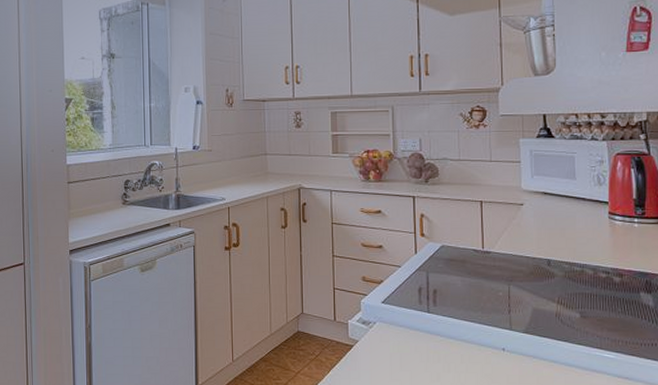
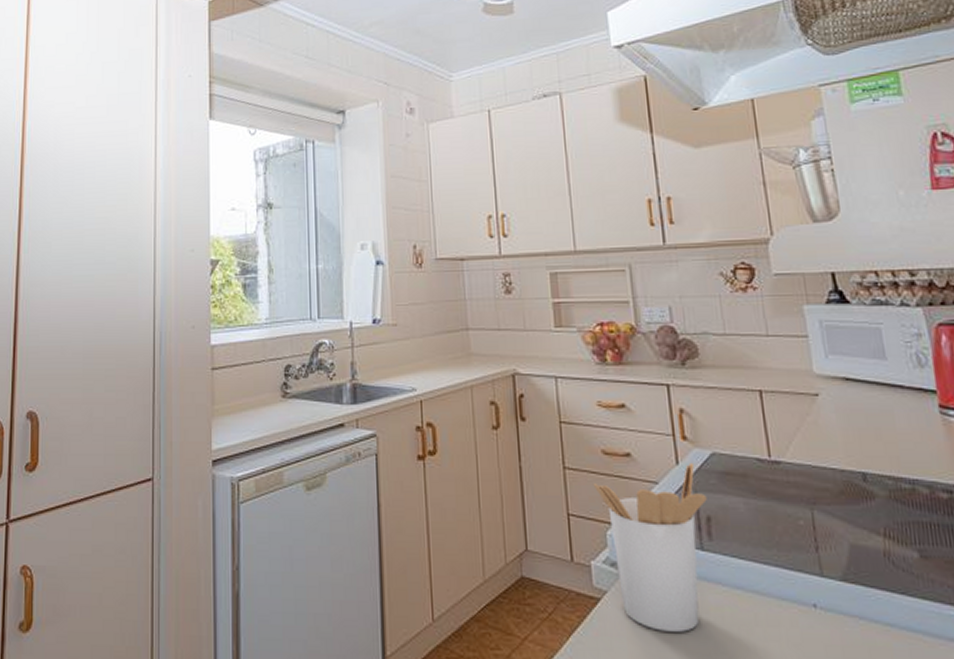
utensil holder: none [353,252,435,367] -> present [592,462,707,632]

